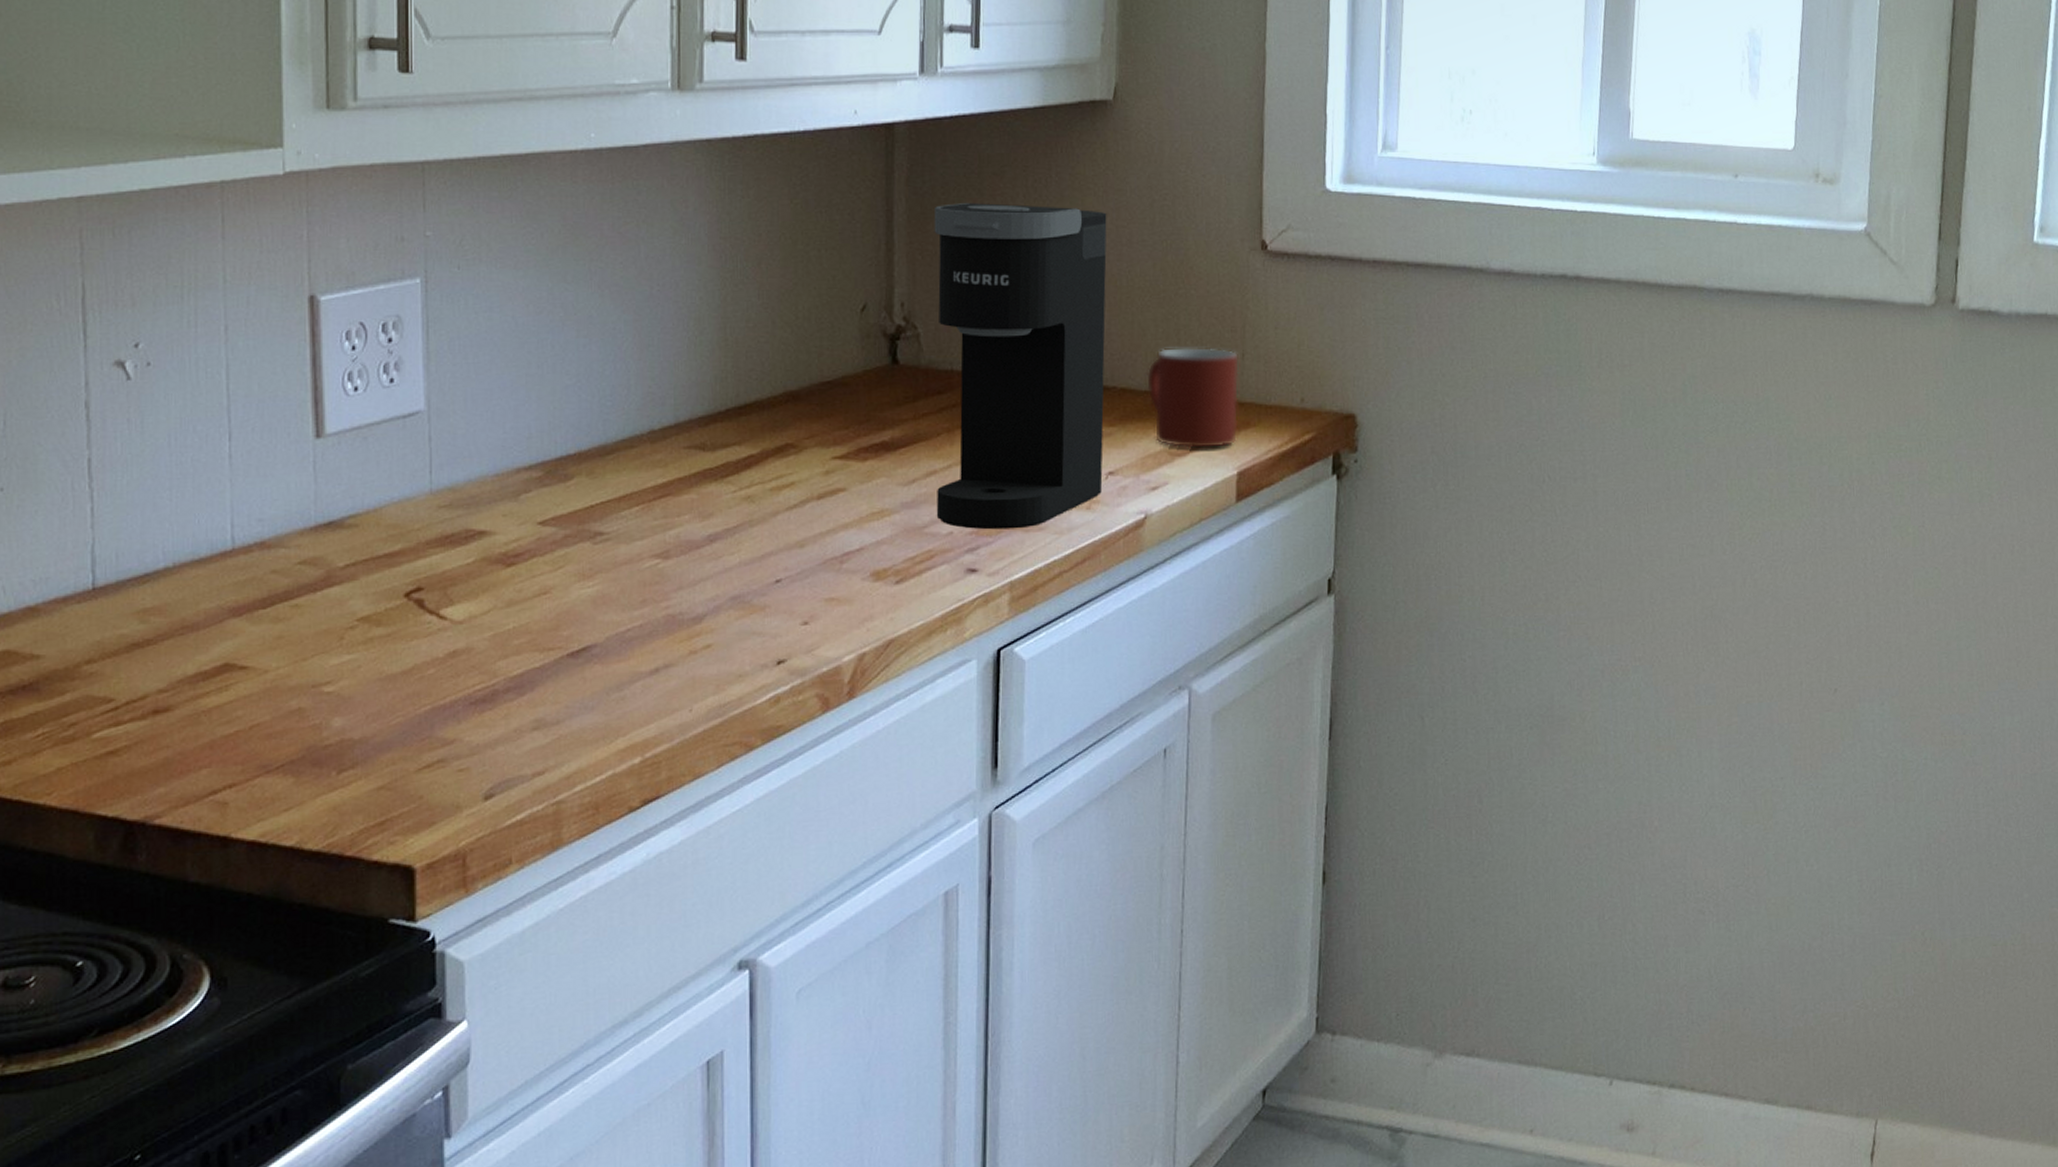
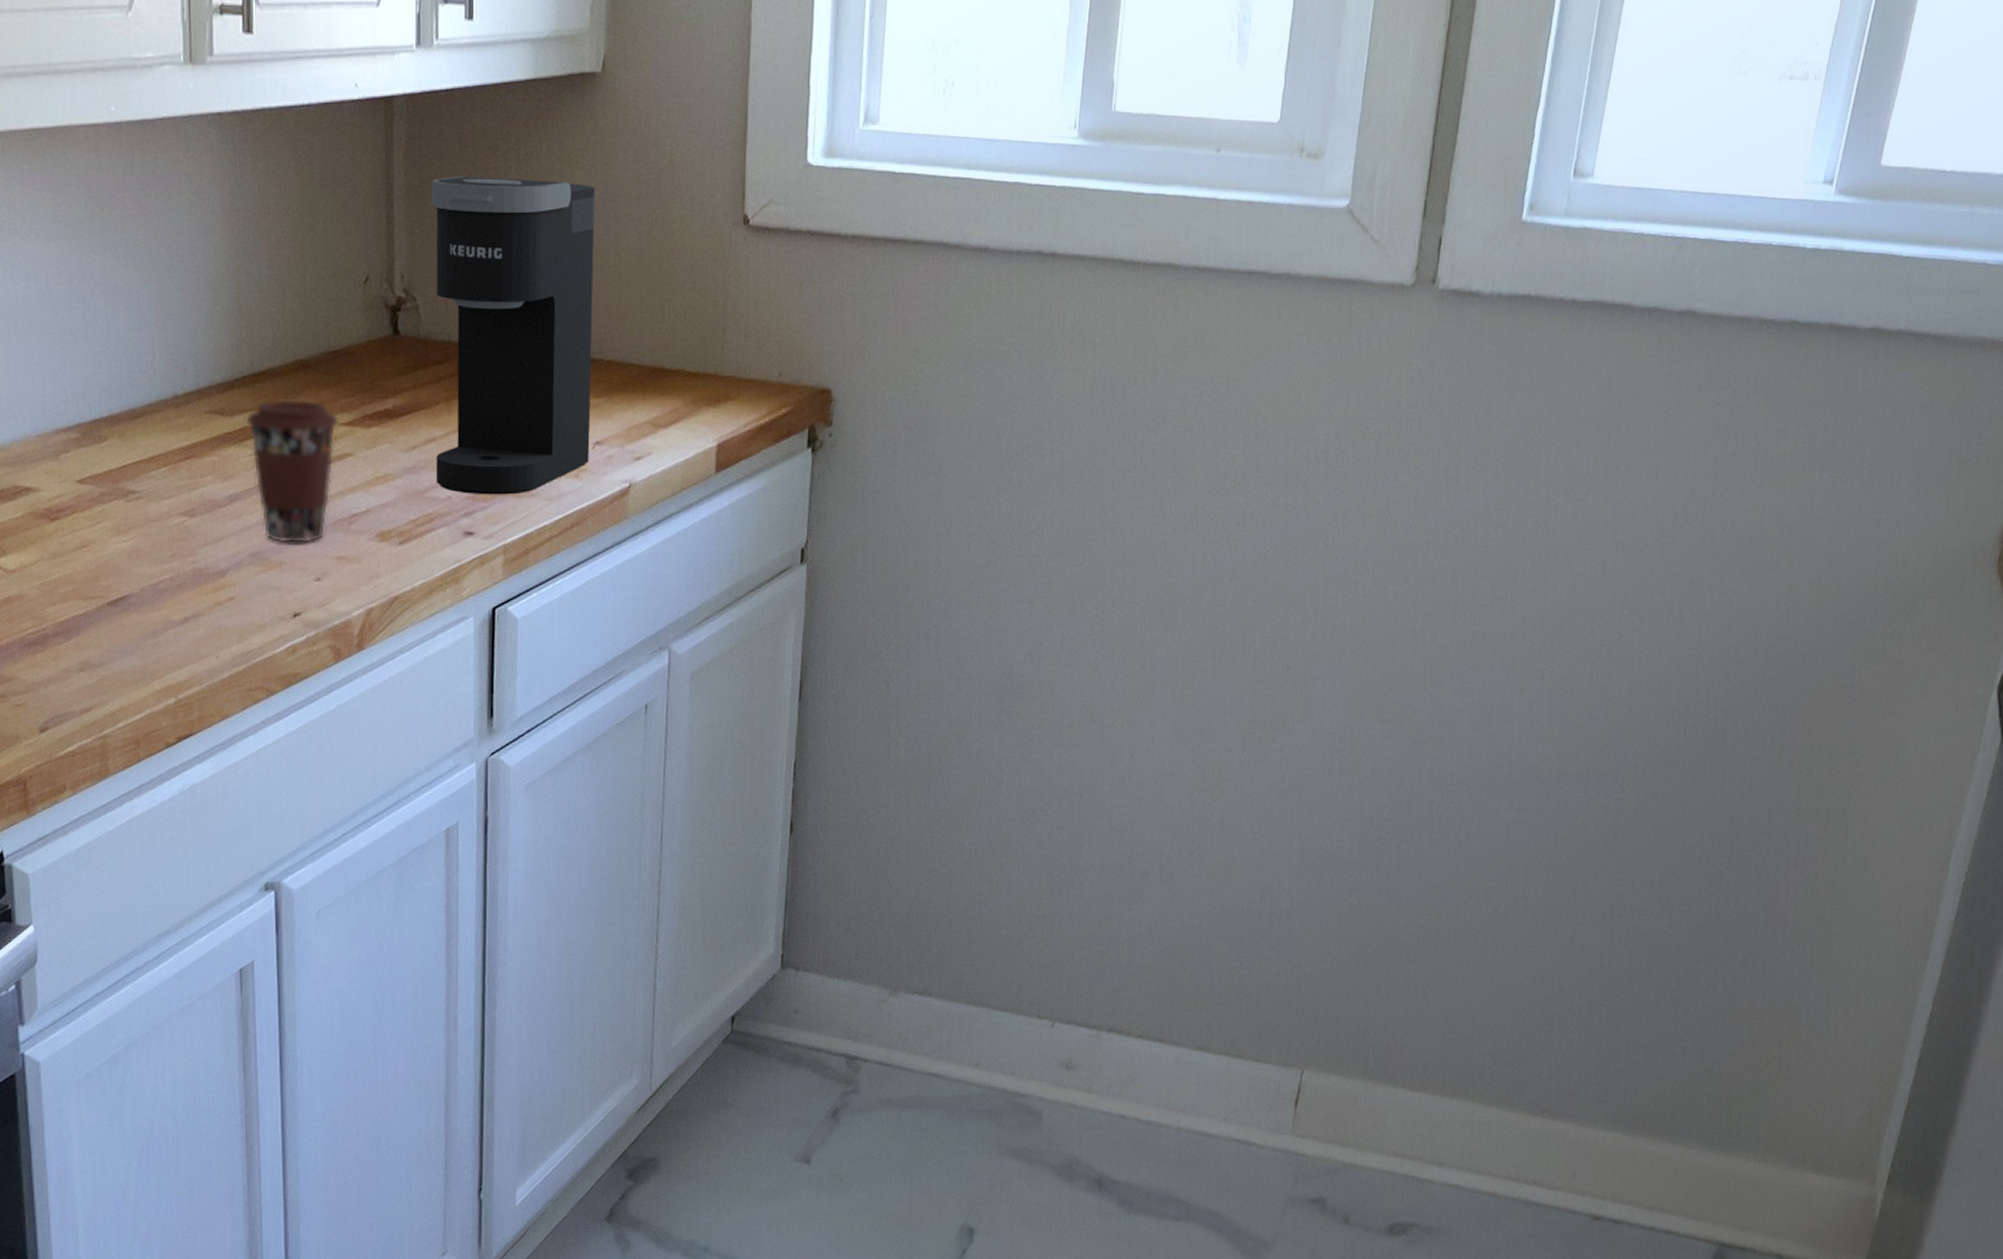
coffee cup: none [728,432,833,586] -> present [245,399,340,544]
mug: present [1145,346,1240,449] -> none [631,320,721,421]

